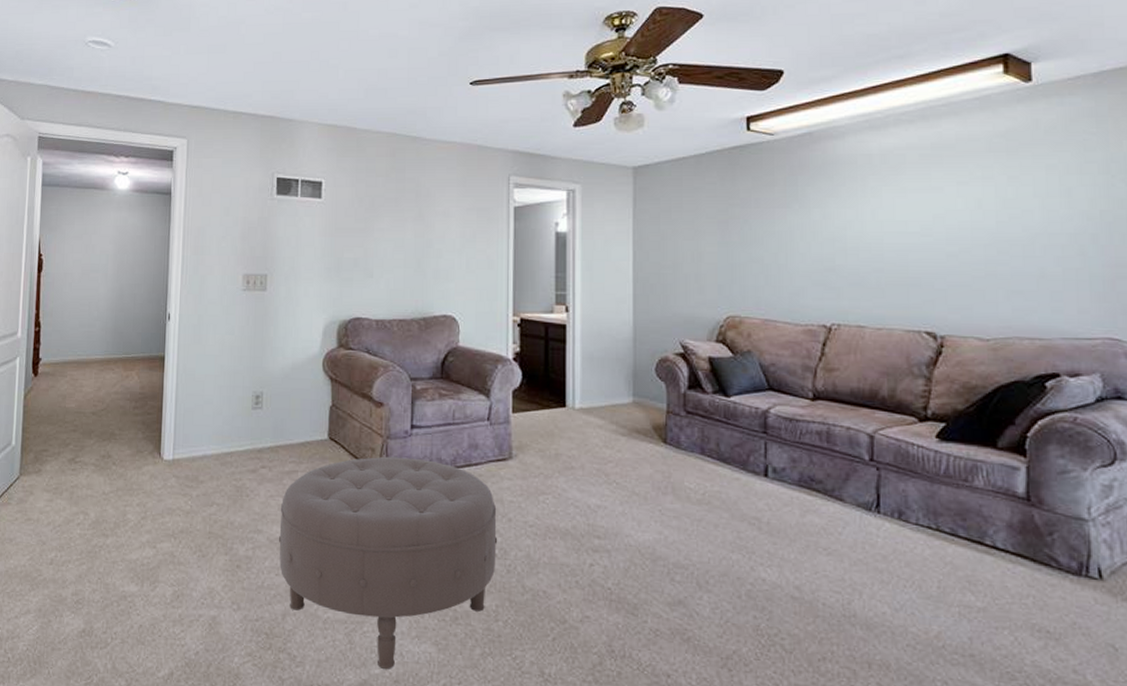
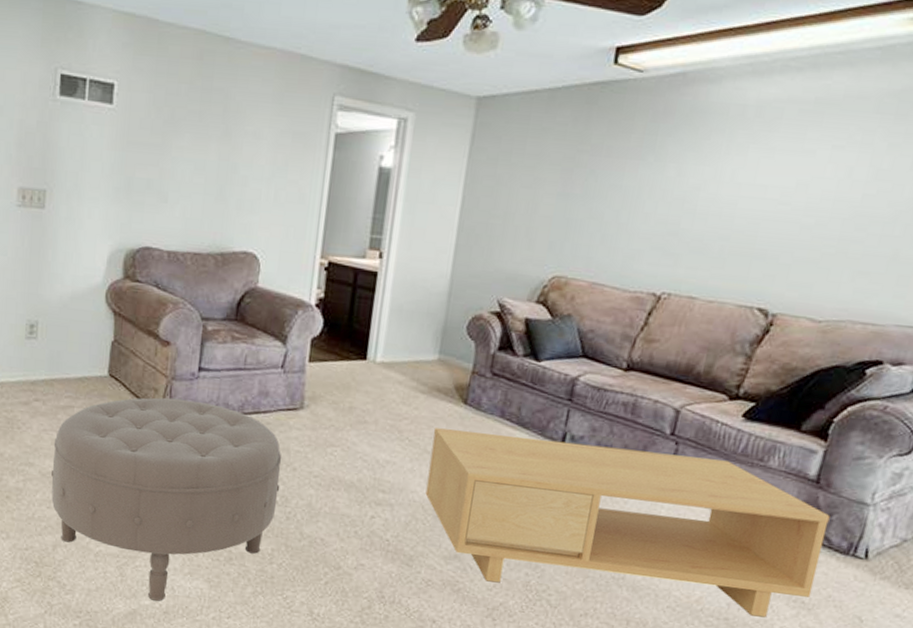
coffee table: none [640,469,1054,652] -> present [425,428,830,618]

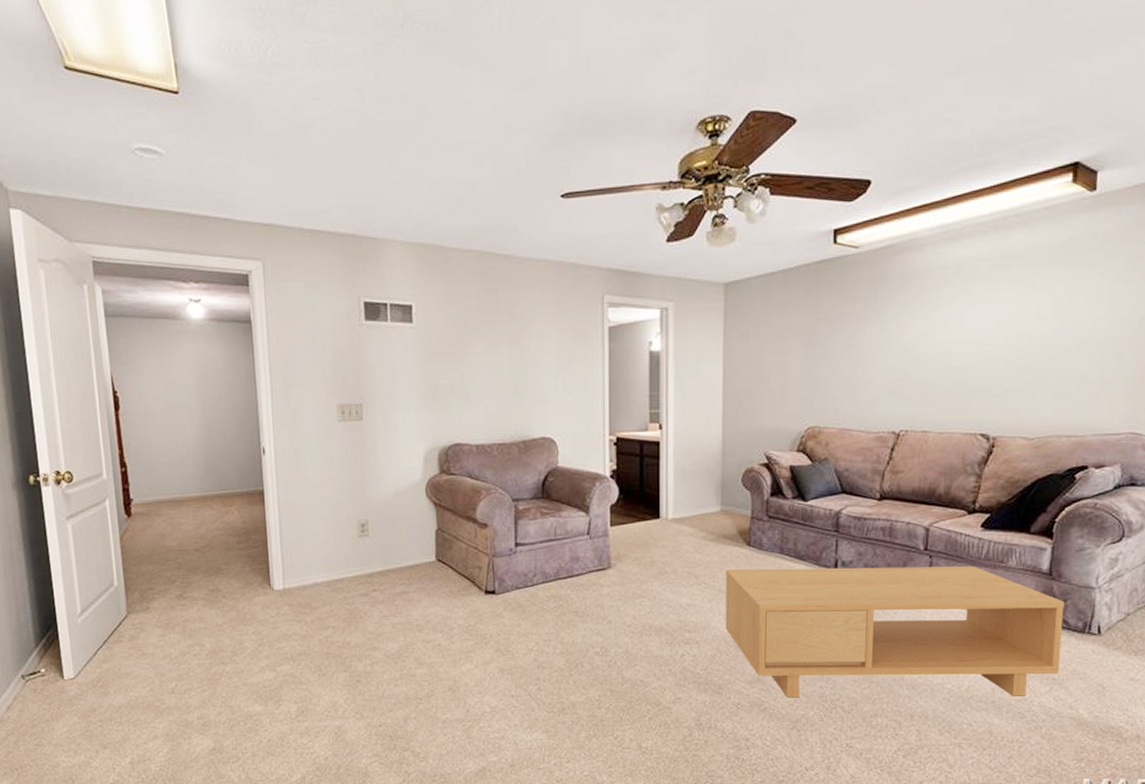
ottoman: present [50,397,282,601] -> none [394,573,599,756]

